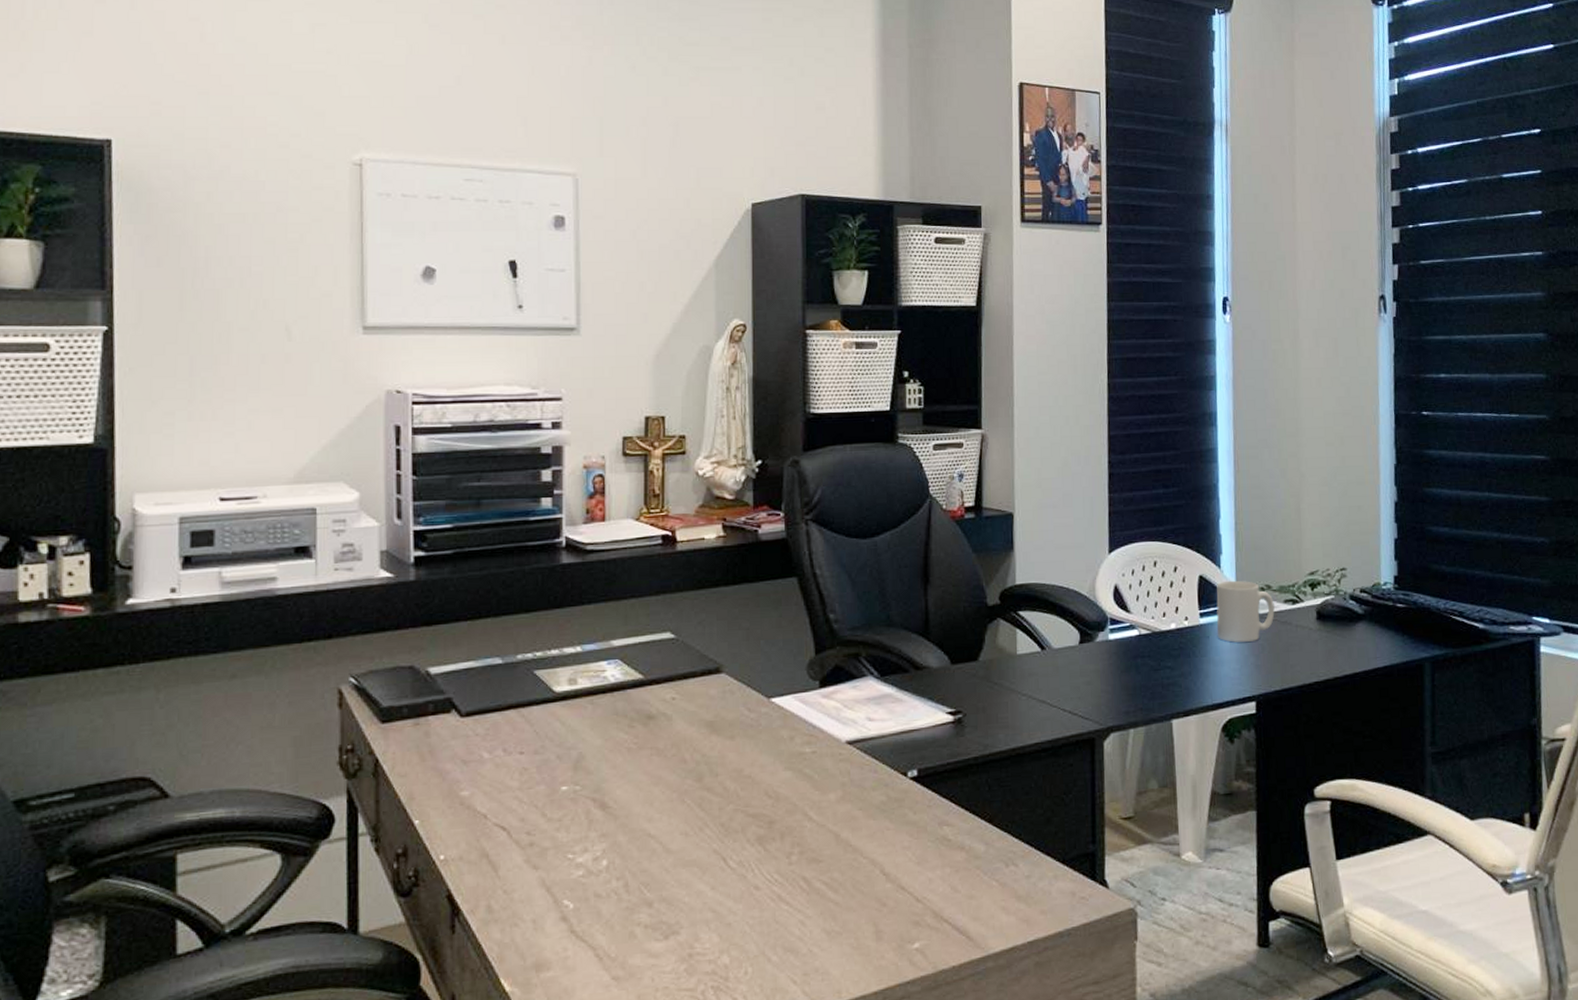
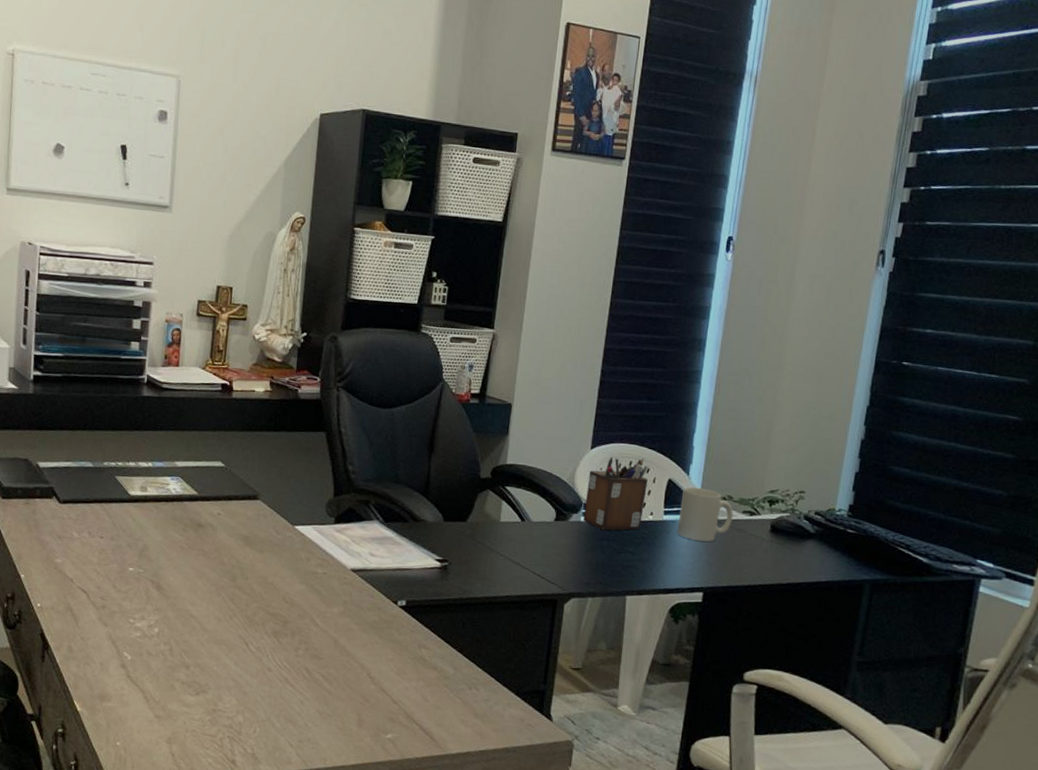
desk organizer: none [1110,556,1177,647] -> present [583,457,648,531]

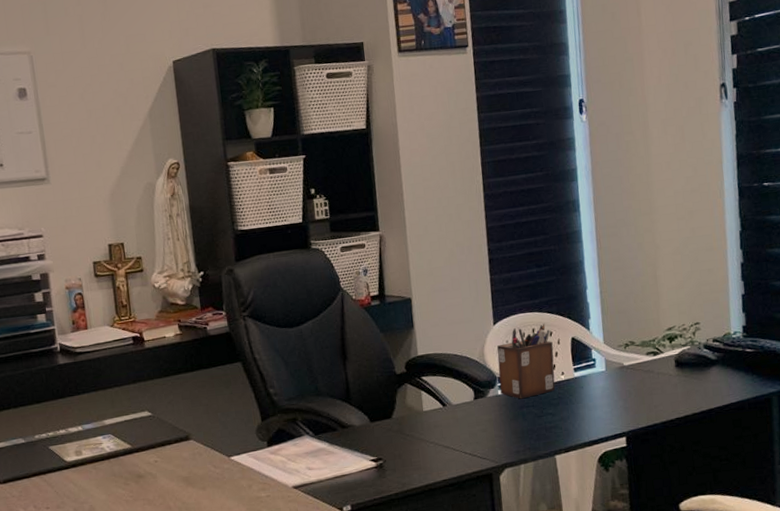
cup: present [677,487,733,542] -> none [587,339,639,391]

